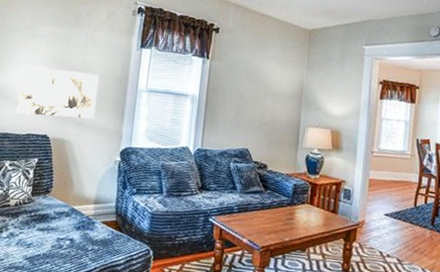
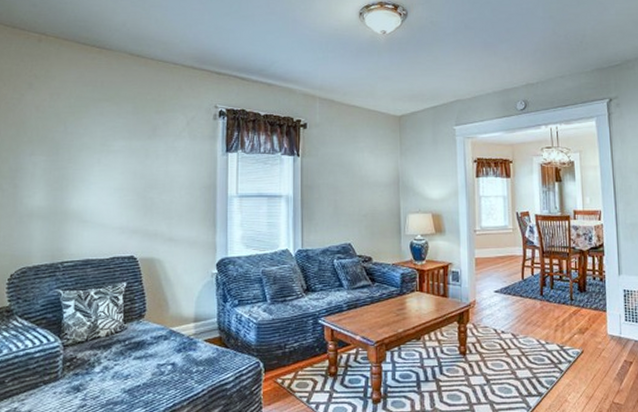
wall art: present [15,64,99,119] -> none [96,184,185,237]

